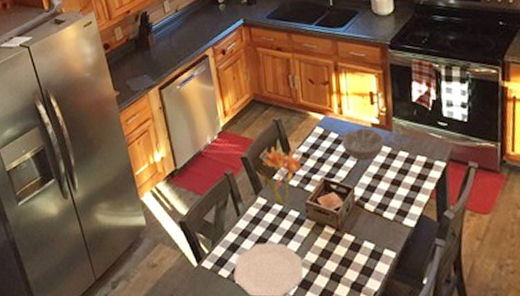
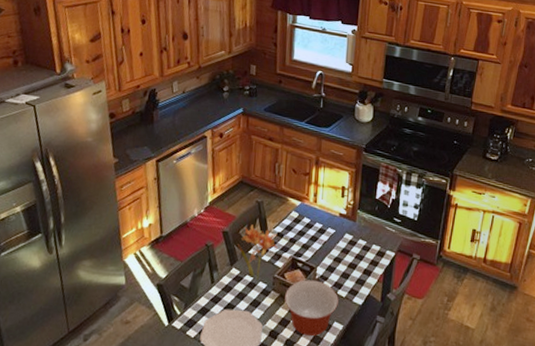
mixing bowl: none [322,203,386,268] -> present [285,280,339,337]
bowl: present [342,128,384,161] -> none [312,216,348,245]

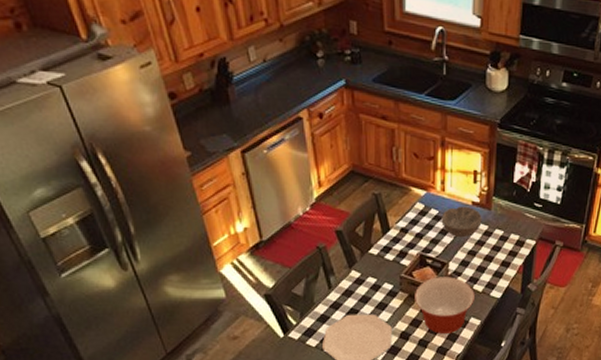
flower: present [238,224,278,280] -> none [356,221,404,282]
bowl: none [312,216,348,245] -> present [441,206,482,238]

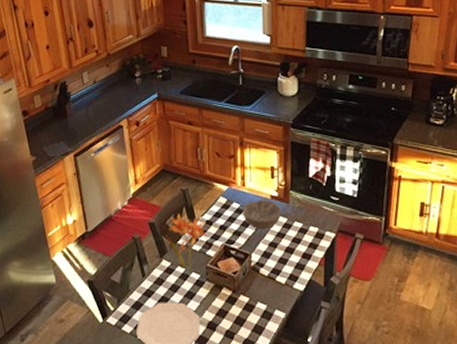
flower: none [356,221,404,282] -> present [166,214,209,271]
mixing bowl: present [415,277,475,335] -> none [220,268,278,327]

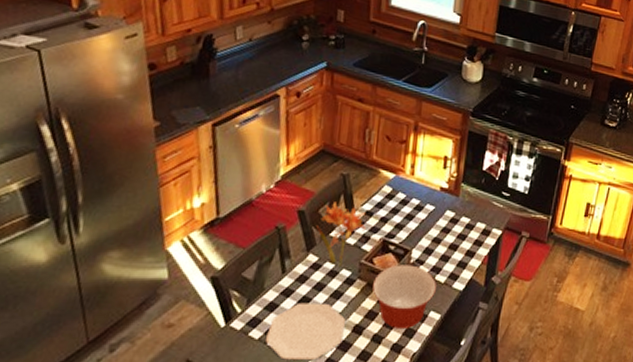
mixing bowl: none [220,268,278,327] -> present [372,265,436,330]
bowl: present [243,199,281,230] -> none [408,191,450,224]

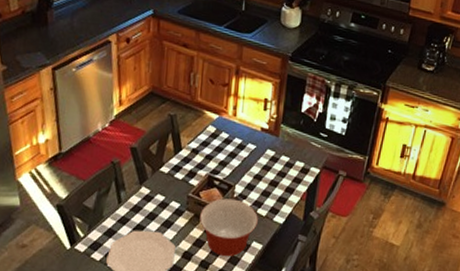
flower: present [317,202,366,267] -> none [148,140,193,200]

